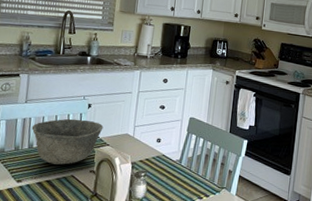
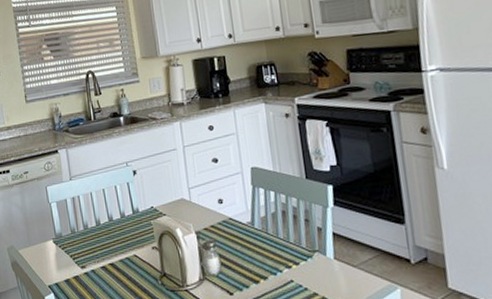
bowl: present [31,118,104,165] -> none [82,189,155,245]

